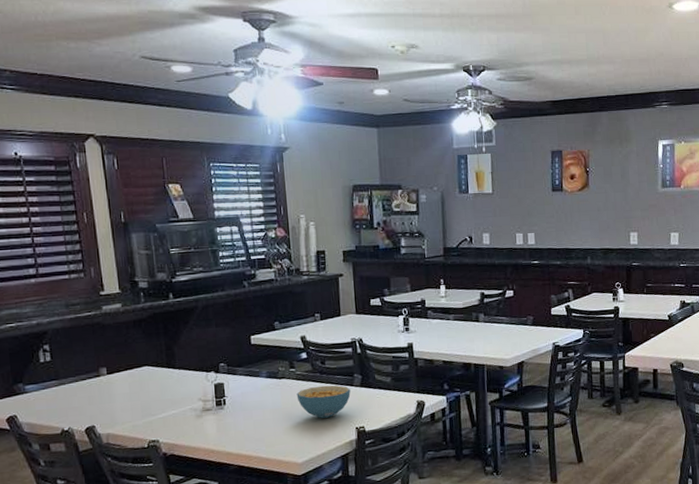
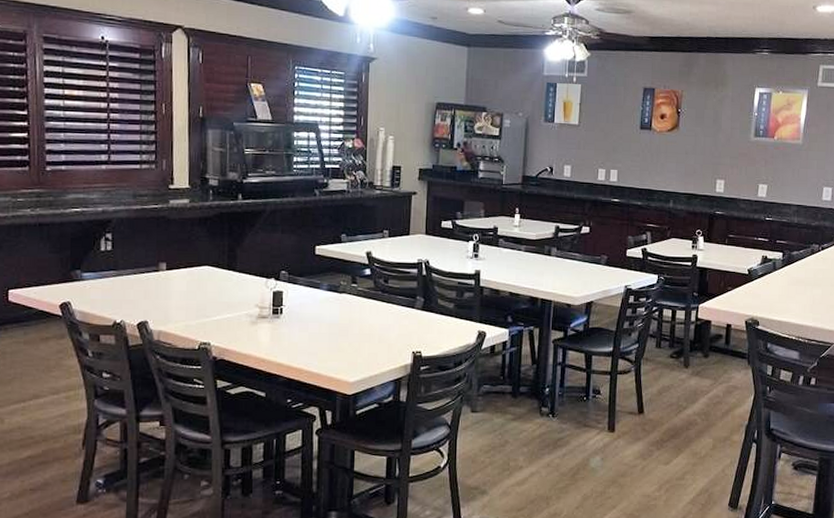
cereal bowl: present [296,385,351,418] -> none [355,305,411,338]

